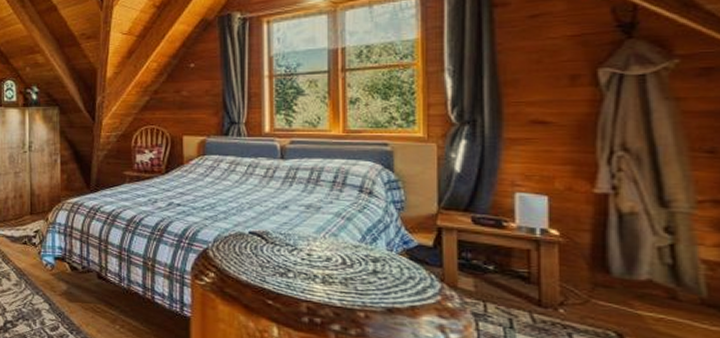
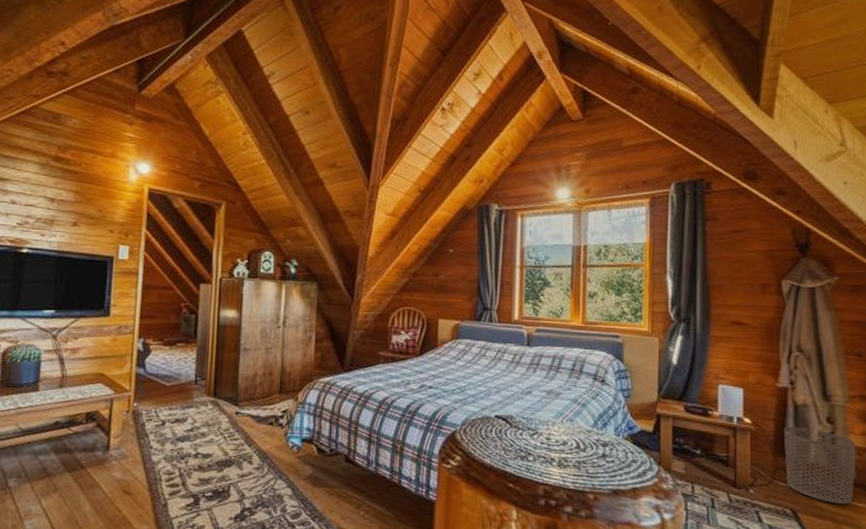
waste bin: none [604,238,707,328] -> present [783,426,856,505]

